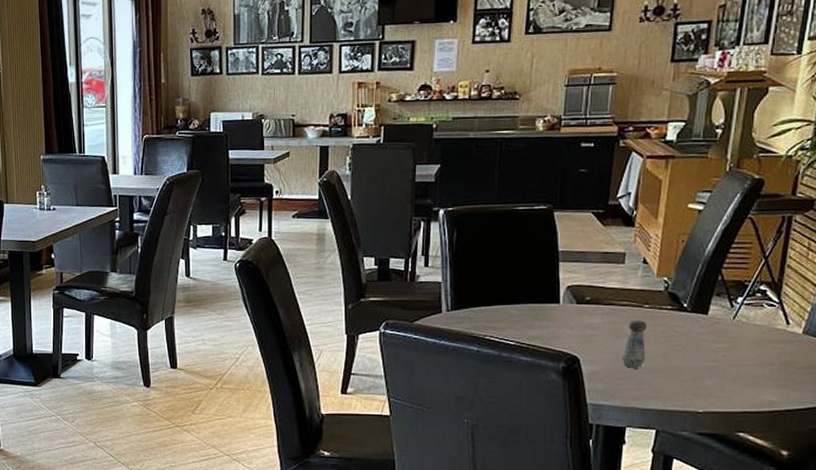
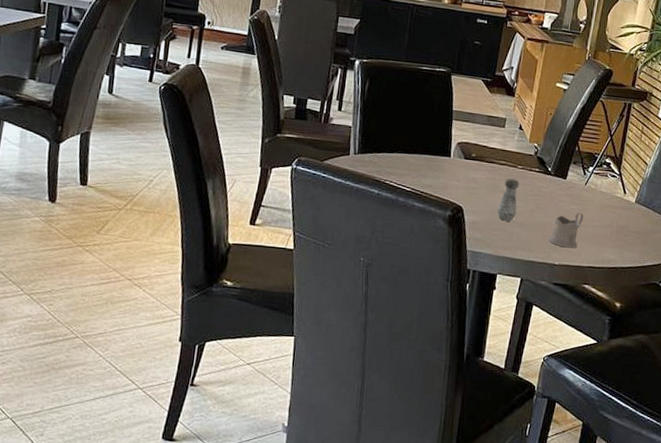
tea glass holder: none [689,351,734,393] -> present [549,212,584,248]

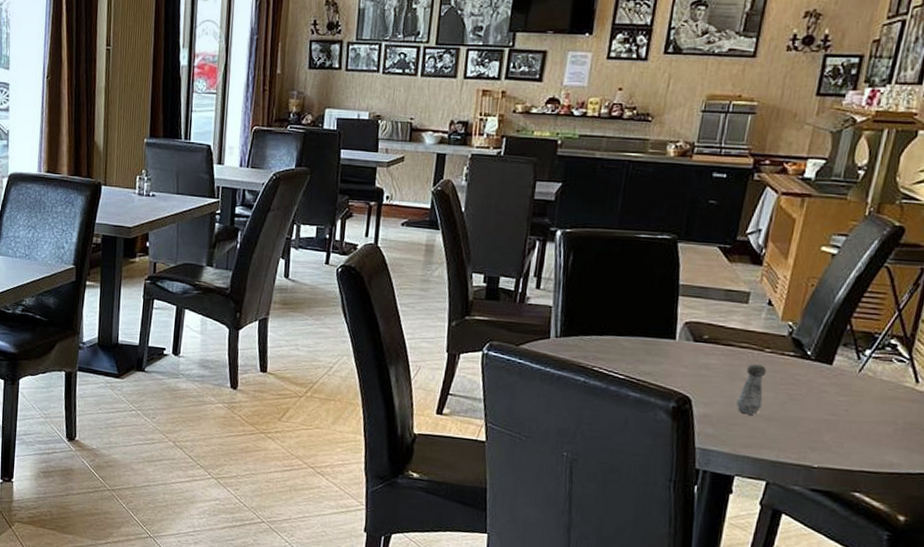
tea glass holder: present [549,212,584,248] -> none [805,405,857,448]

